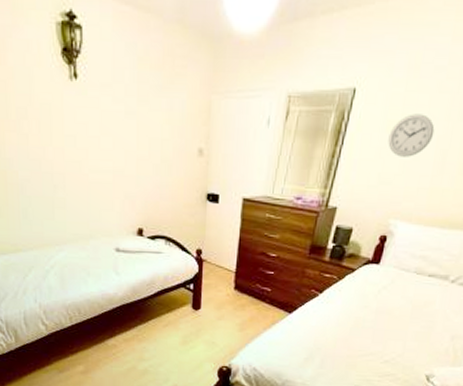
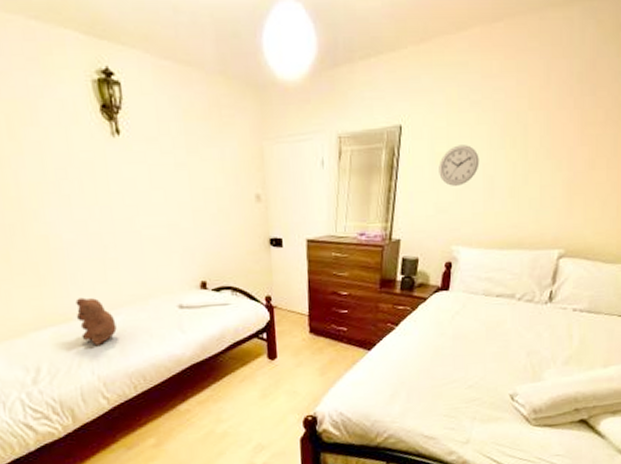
teddy bear: none [25,231,59,276] -> present [75,297,117,345]

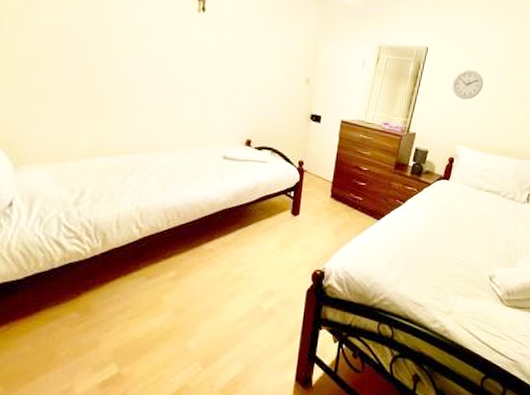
teddy bear: present [75,297,117,345] -> none [130,135,165,179]

